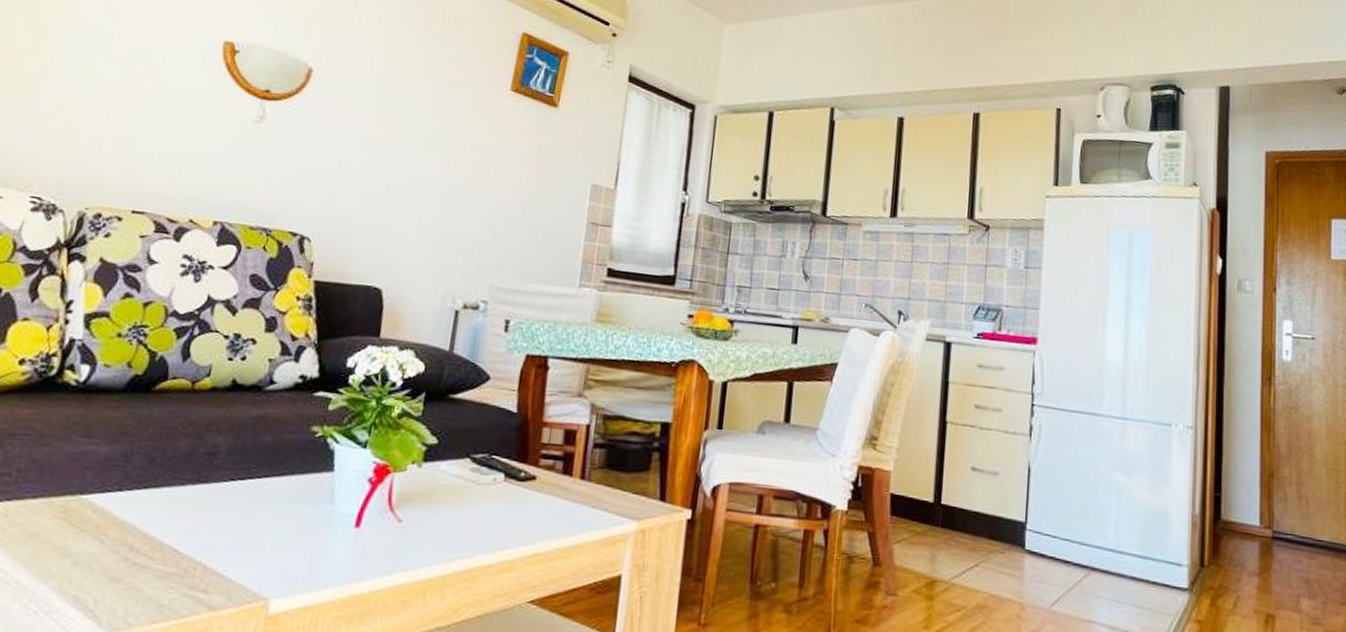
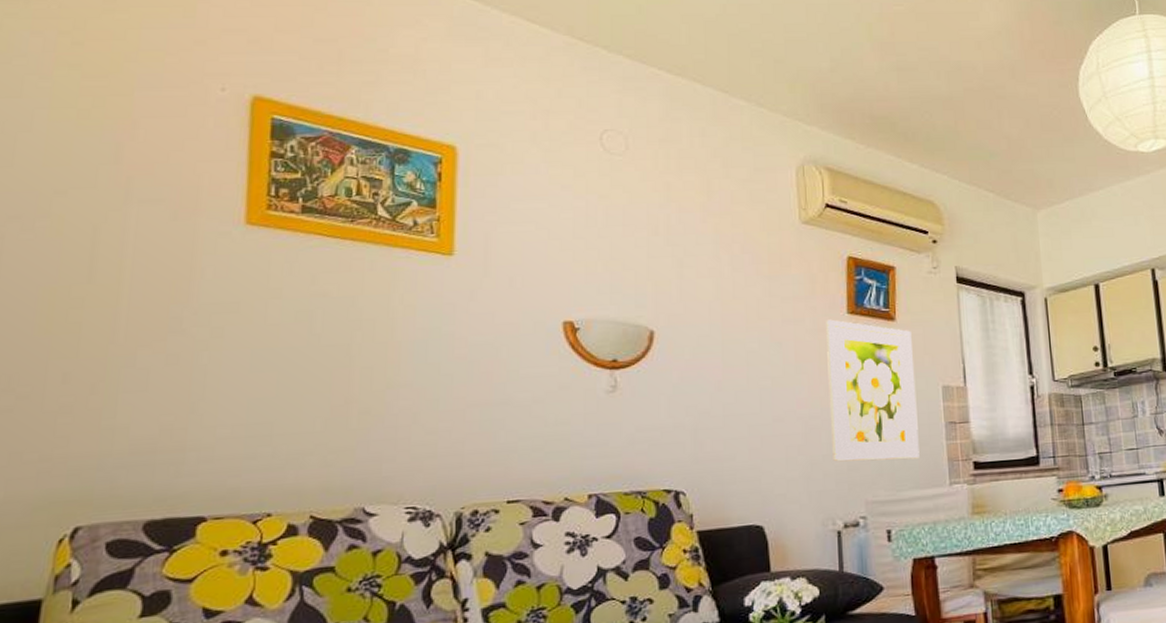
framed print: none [466,92,572,253] -> present [826,319,920,462]

